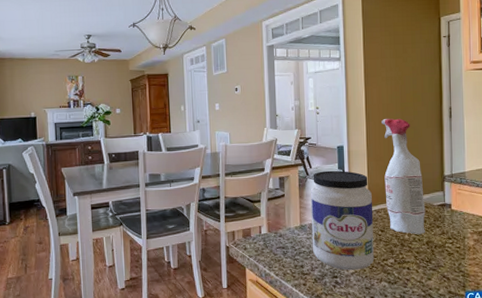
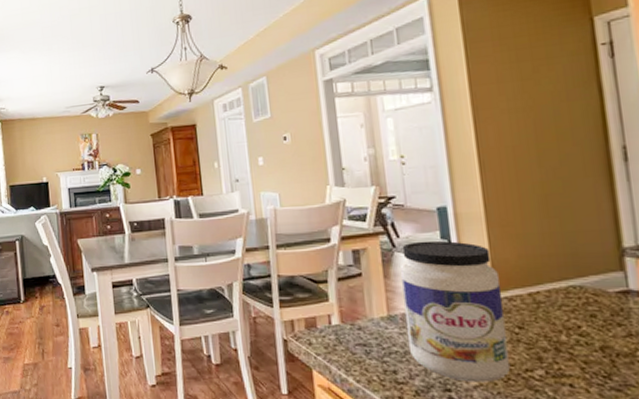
spray bottle: present [382,118,426,235] -> none [505,165,596,336]

